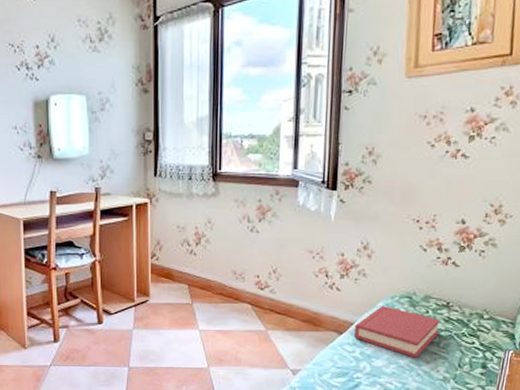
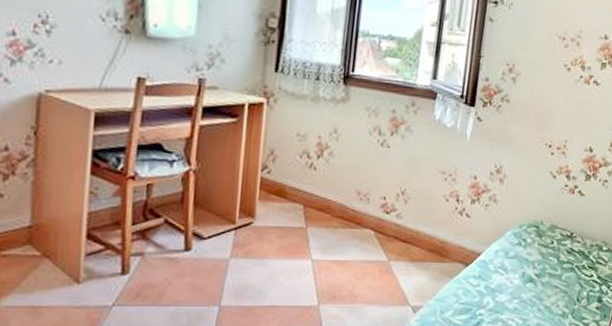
hardback book: present [354,306,440,358] -> none [480,235,563,292]

